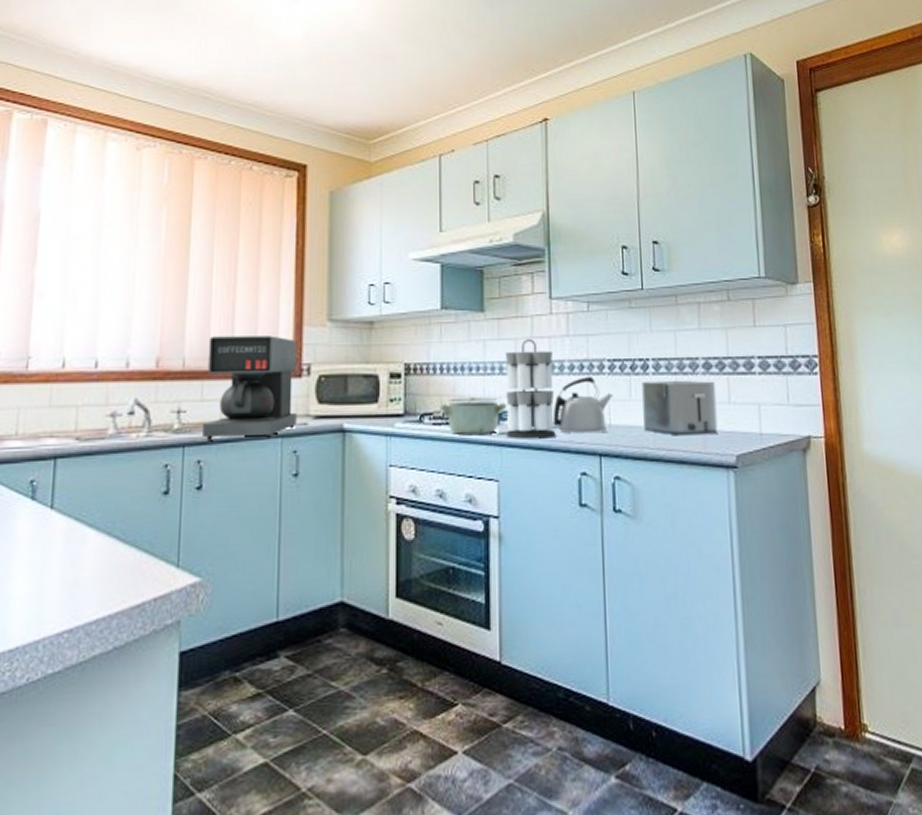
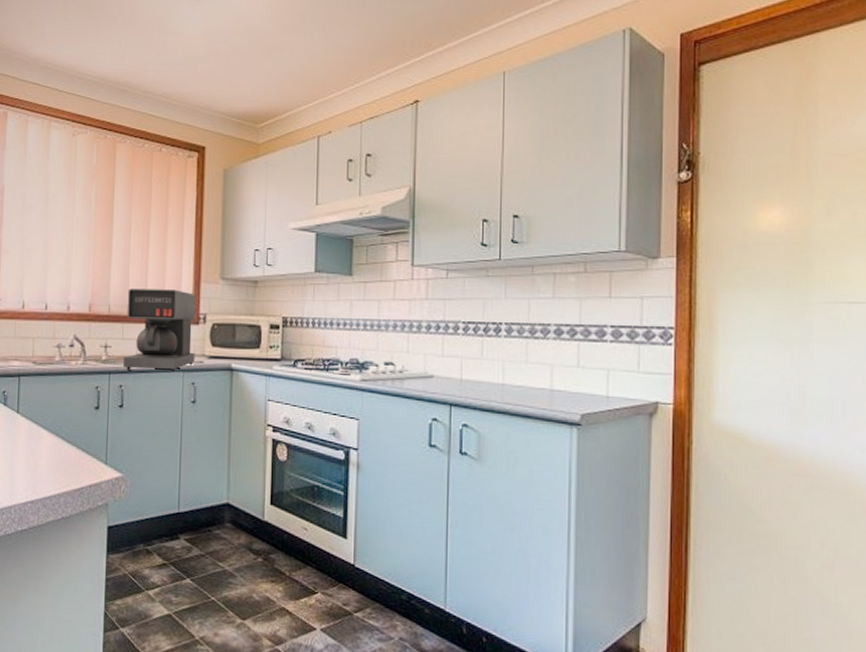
saucepan: present [439,397,507,434] -> none [310,348,369,380]
spice rack: present [505,338,556,439] -> none [367,300,413,387]
kettle: present [552,377,613,435] -> none [409,336,466,386]
toaster: present [642,380,718,436] -> none [492,342,565,394]

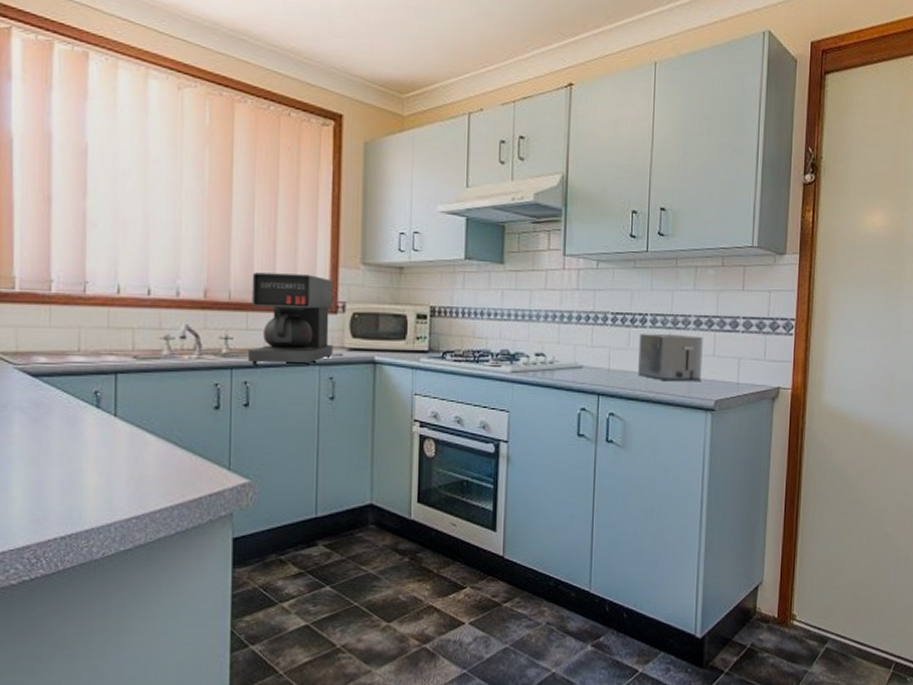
toaster: none [492,342,565,394] -> present [637,333,703,382]

